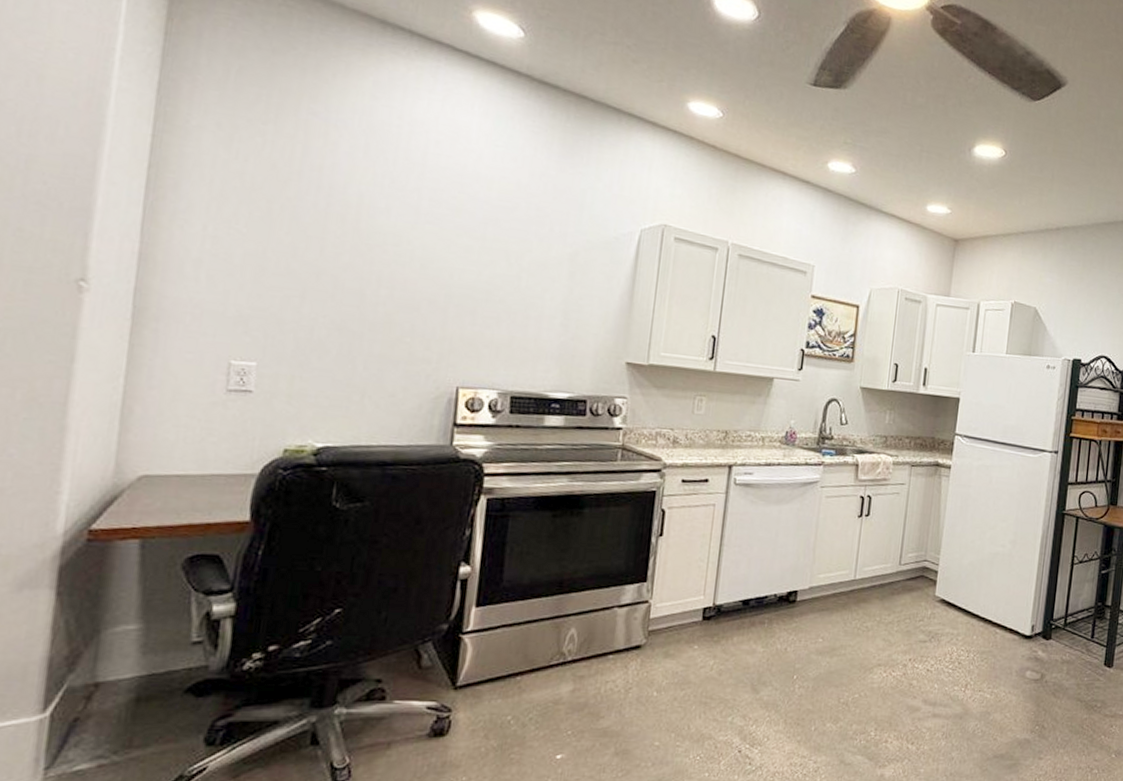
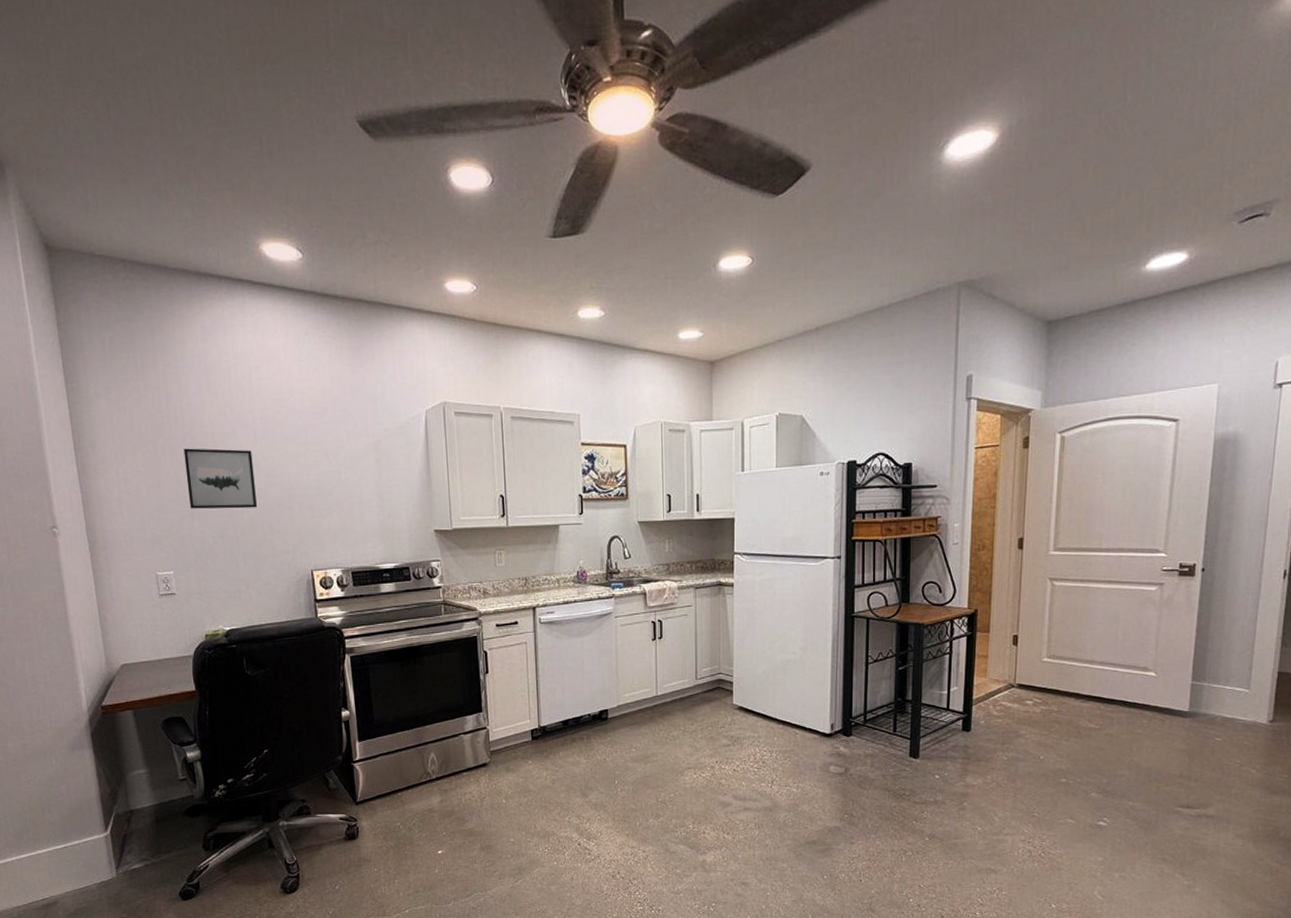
wall art: none [303,215,408,302] -> present [183,448,257,509]

